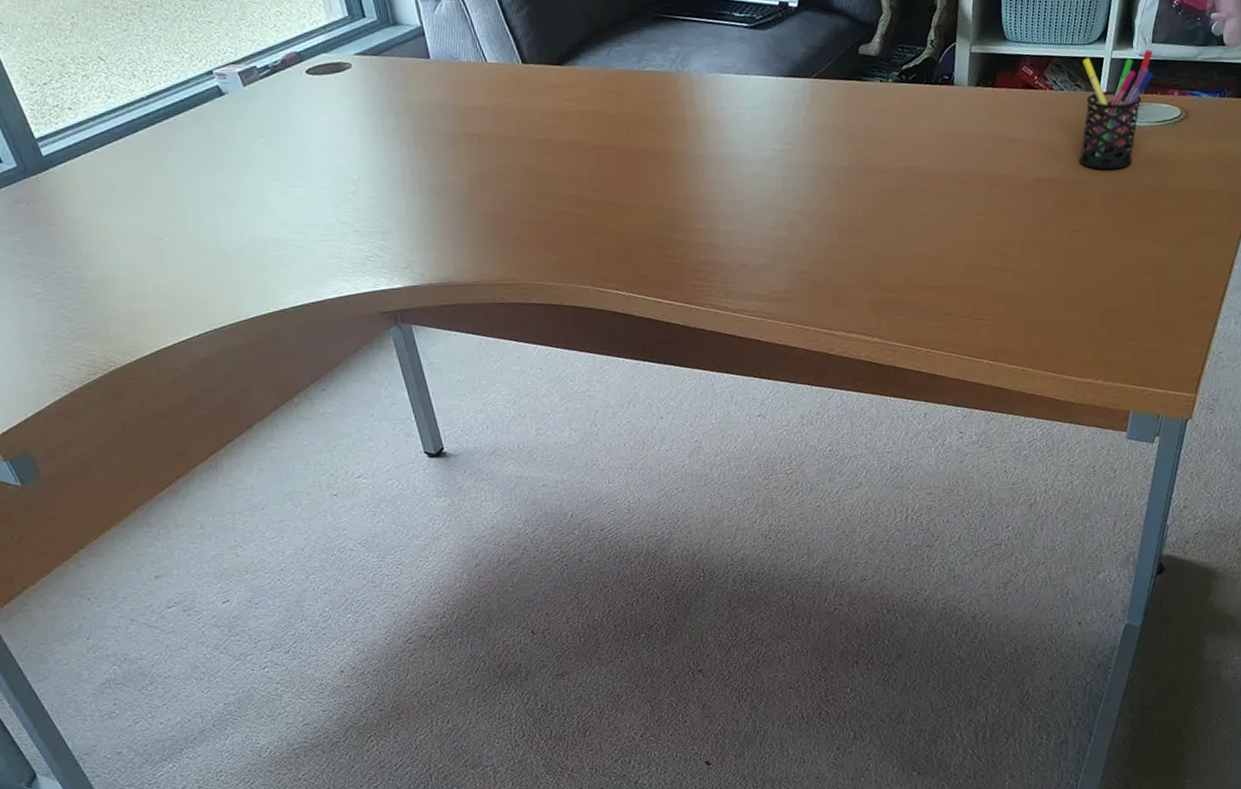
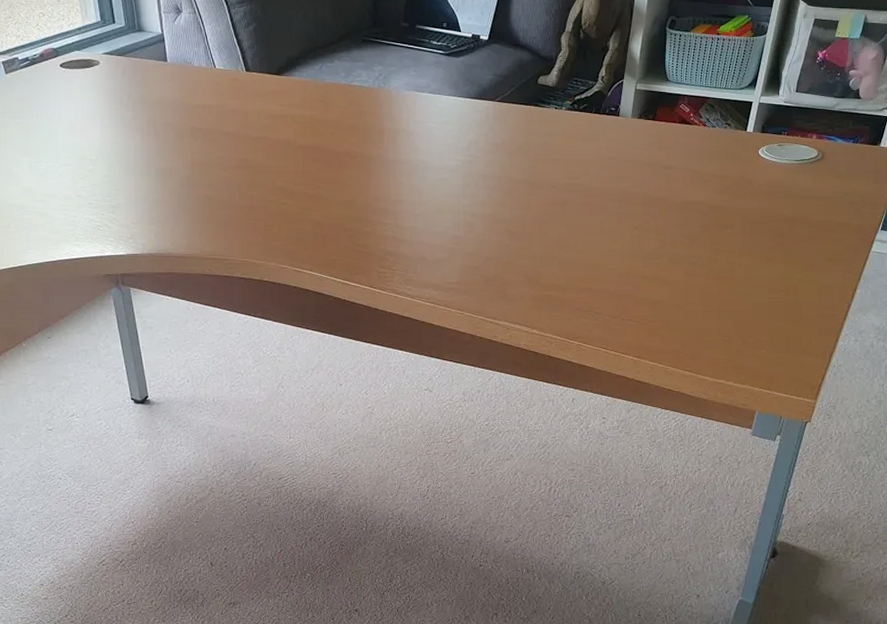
pen holder: present [1079,50,1154,170] -> none [725,98,797,199]

